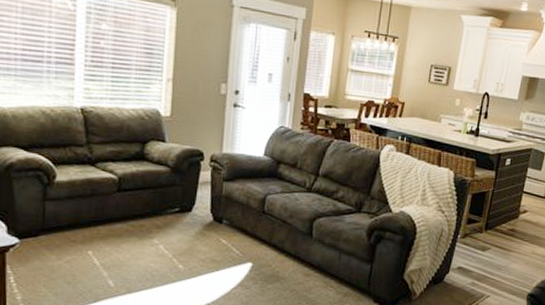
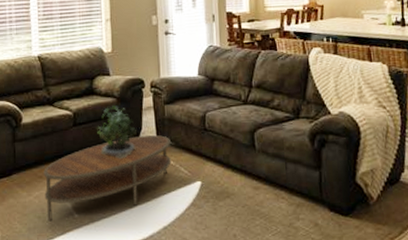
coffee table: none [77,210,225,288] -> present [44,135,172,222]
potted plant: none [144,175,189,232] -> present [97,106,137,159]

